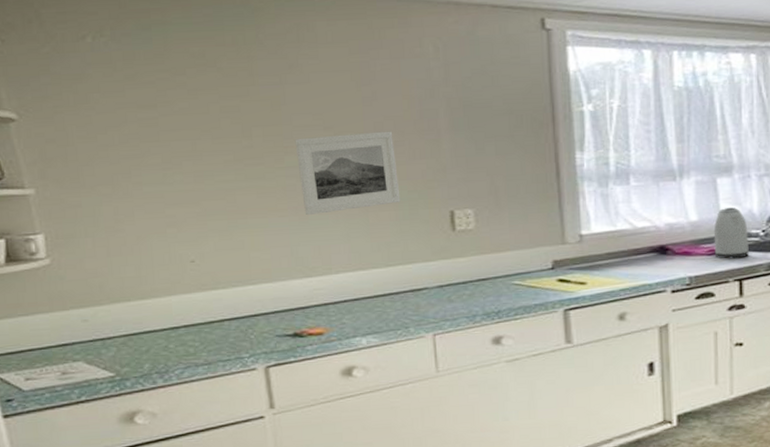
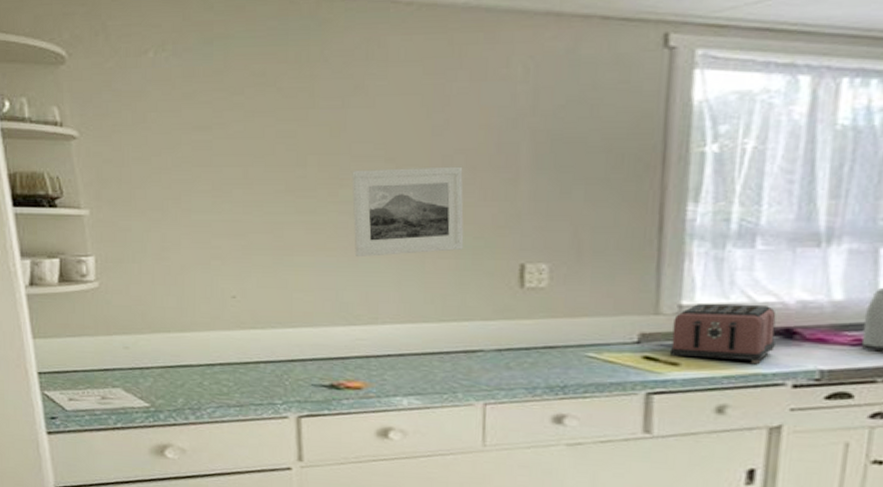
toaster: none [577,230,654,278] -> present [669,304,776,365]

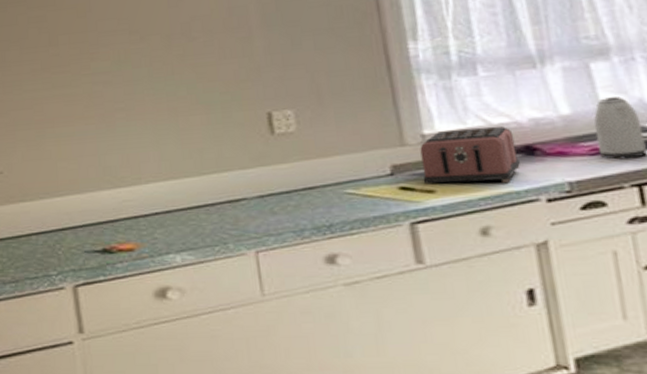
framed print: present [351,166,464,258] -> none [100,31,212,123]

